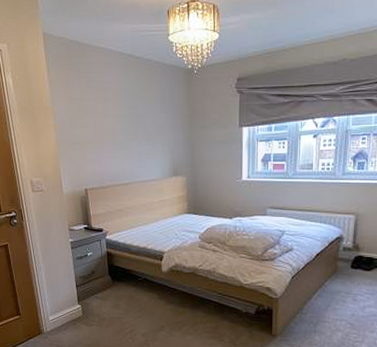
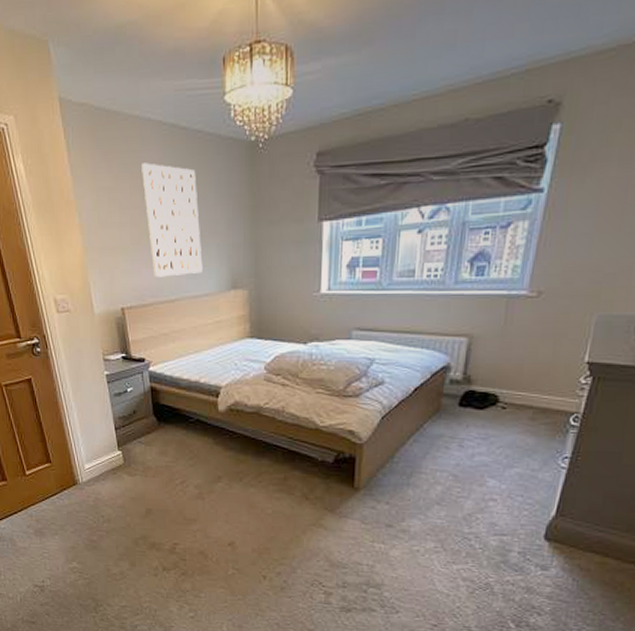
wall art: none [105,81,151,166] -> present [142,162,203,277]

